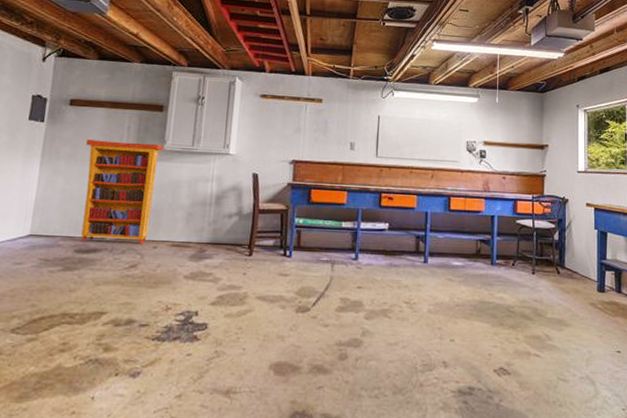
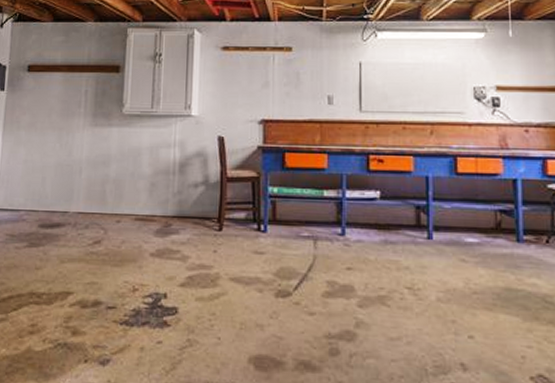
bookcase: present [81,139,163,244] -> none [44,107,122,217]

